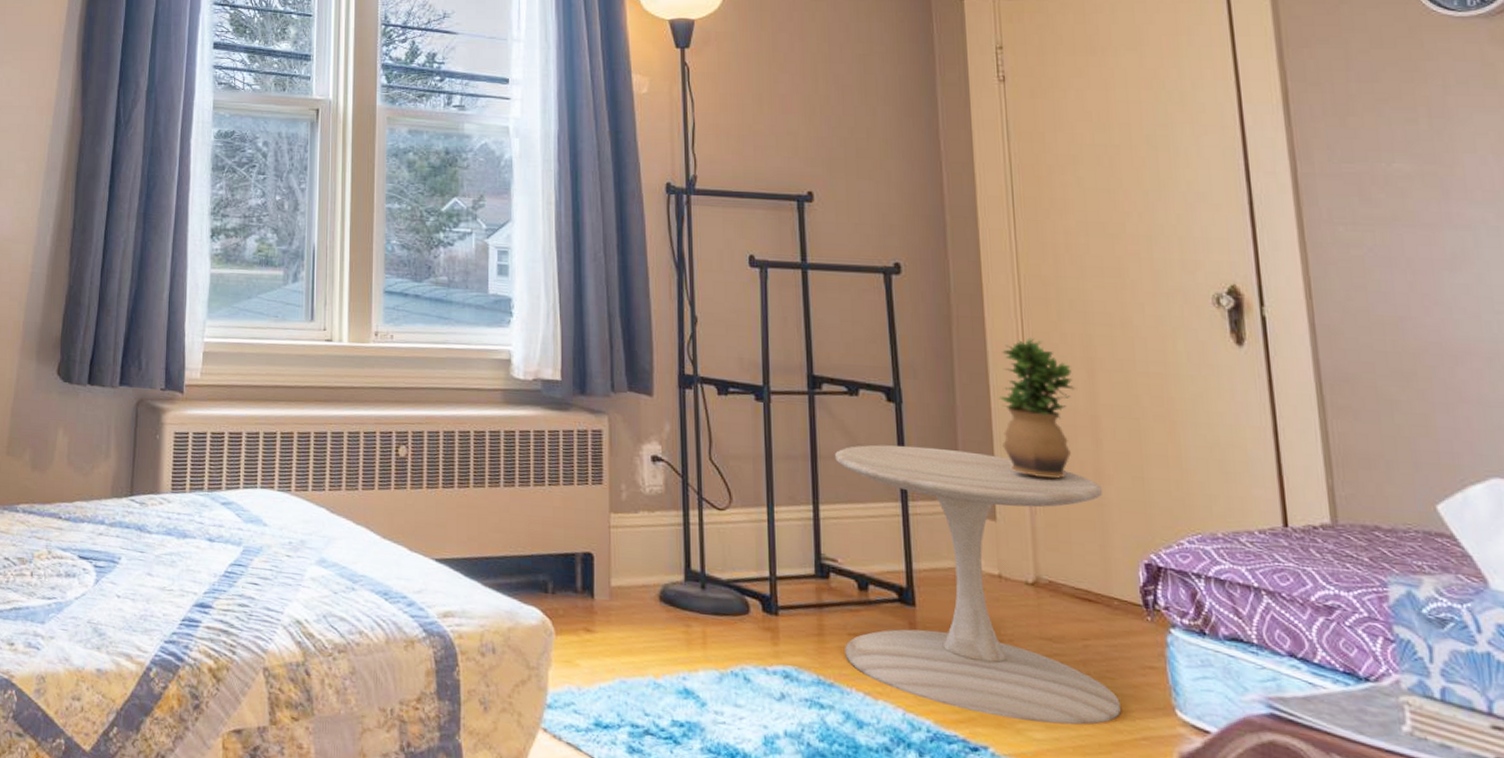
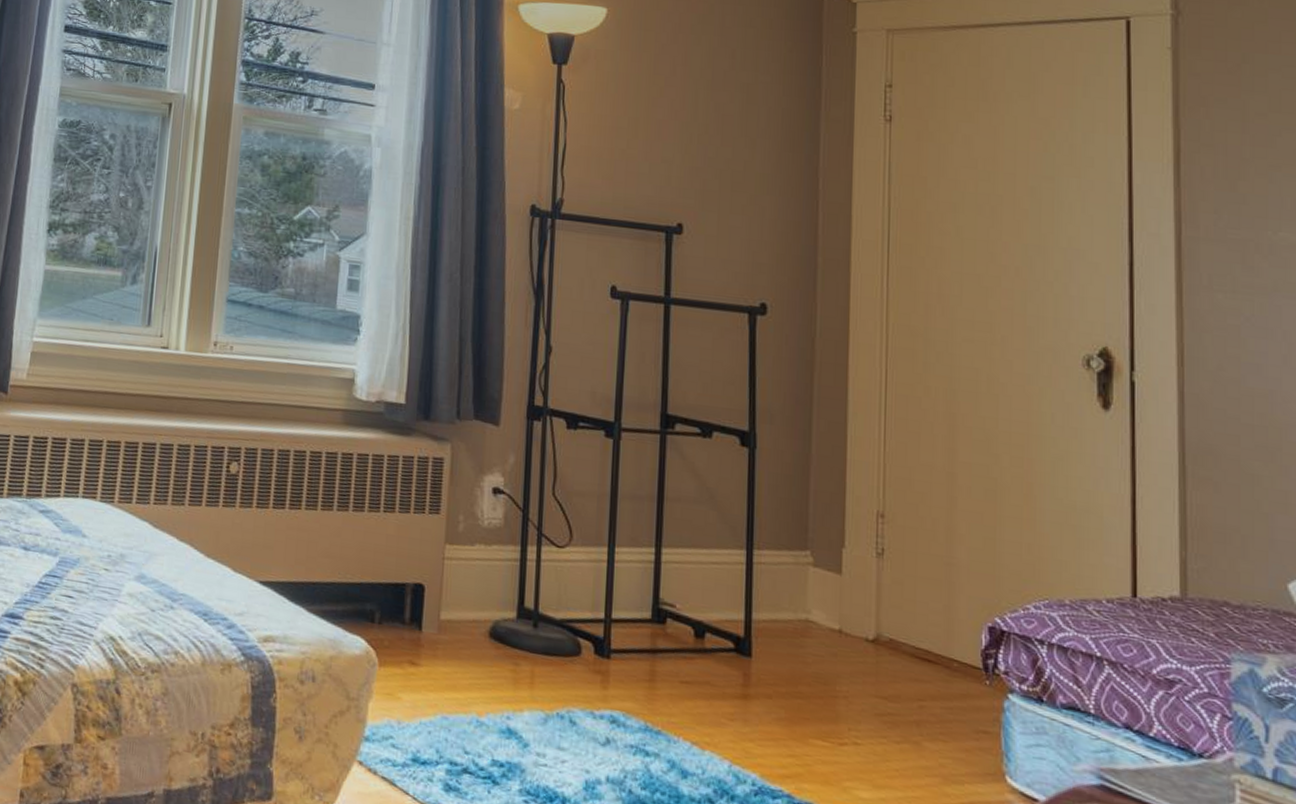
side table: present [835,444,1121,725] -> none [675,489,952,787]
potted plant: present [998,337,1076,478] -> none [855,389,935,534]

